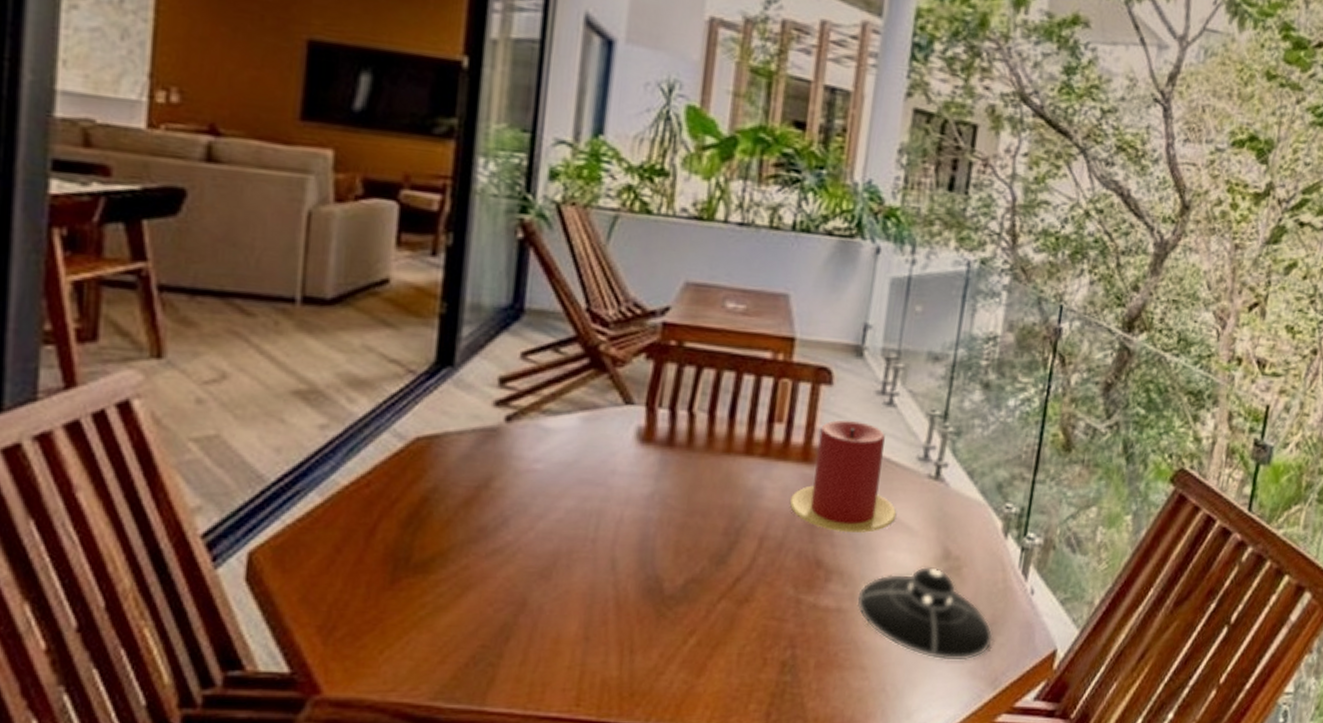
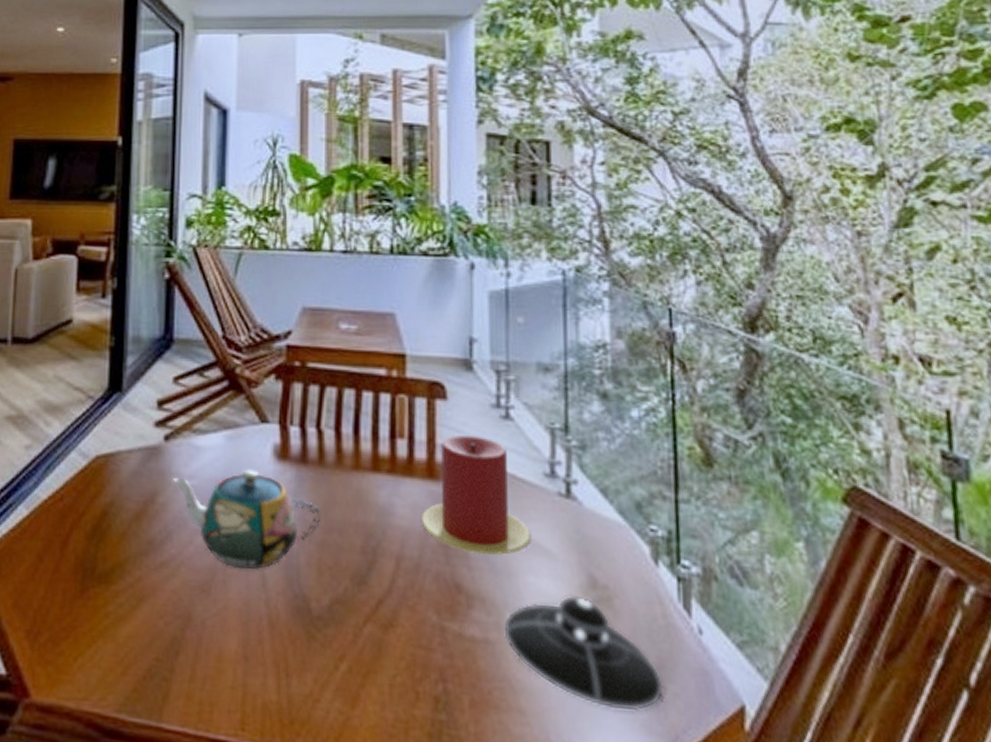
teapot: none [512,452,684,554] -> present [172,469,321,570]

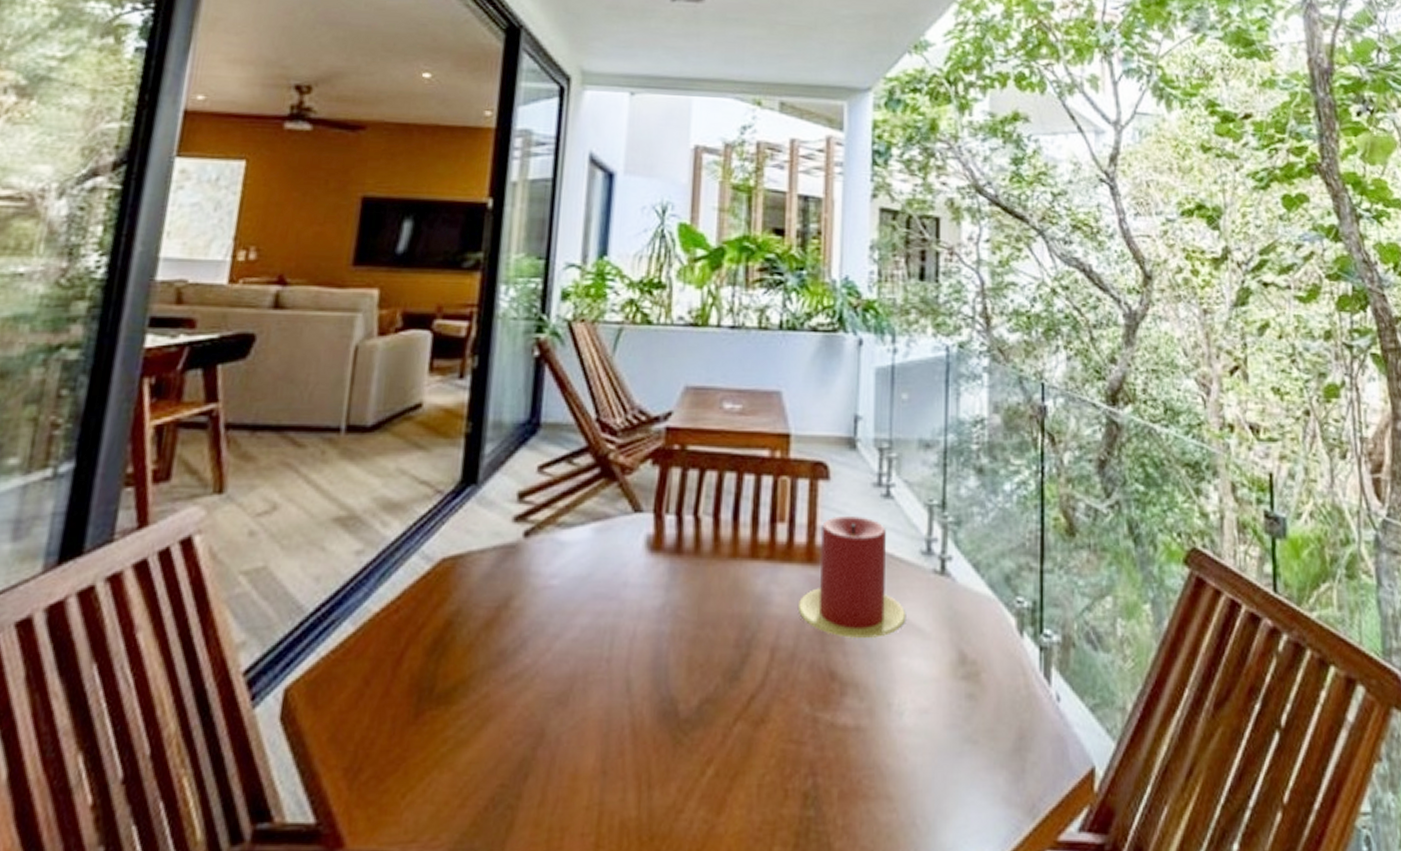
teapot: present [172,469,321,570] -> none [530,564,695,675]
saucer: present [504,596,664,712] -> none [875,674,1023,785]

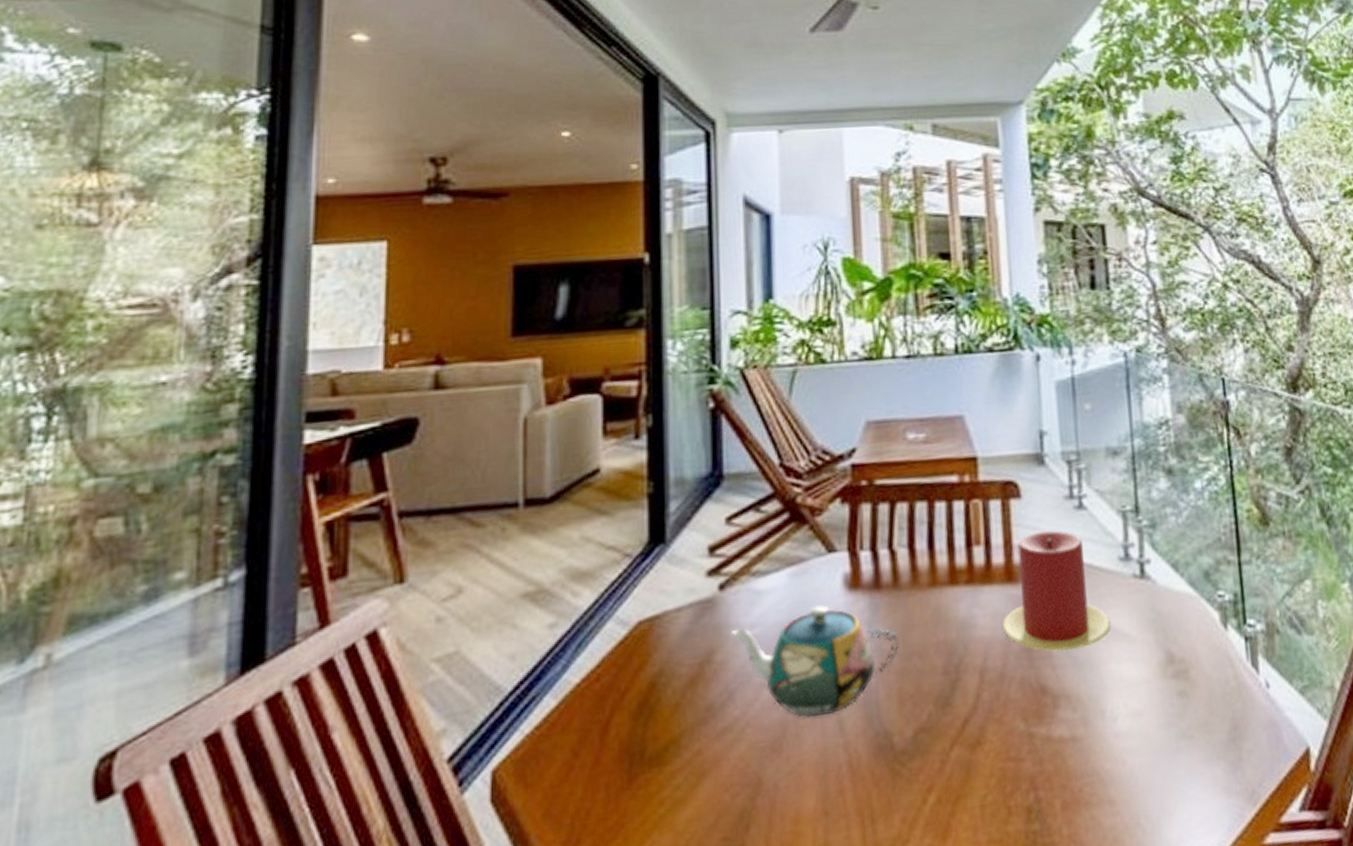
teapot: none [530,564,695,675] -> present [730,604,900,718]

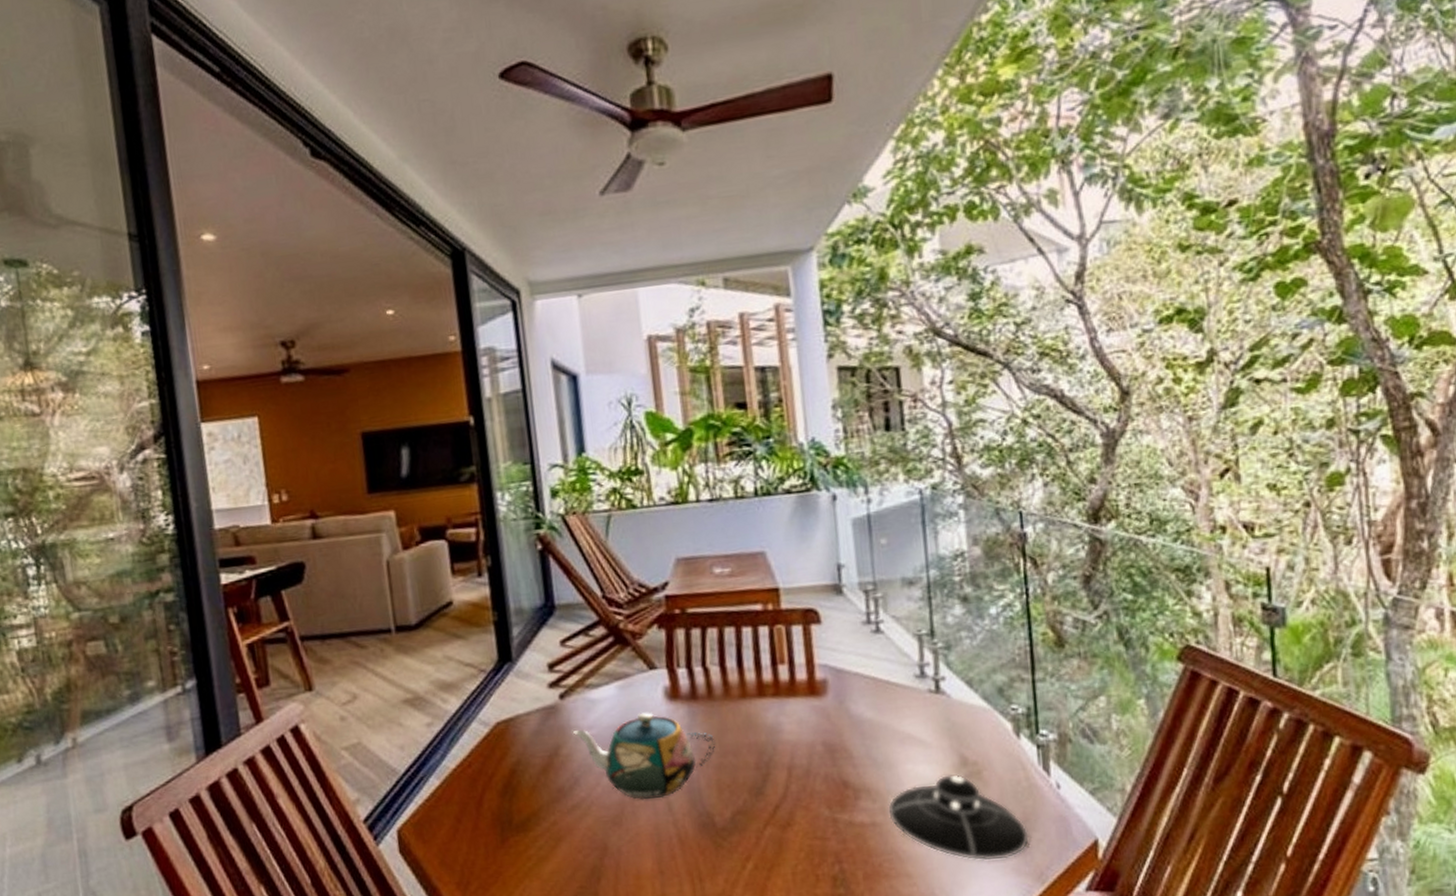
candle: present [1002,530,1111,652] -> none [806,652,908,754]
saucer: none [1089,674,1239,780] -> present [888,774,1029,861]

